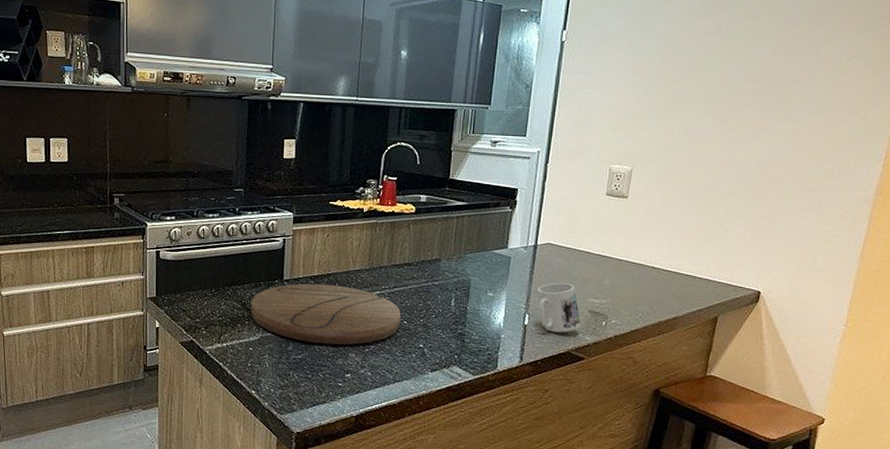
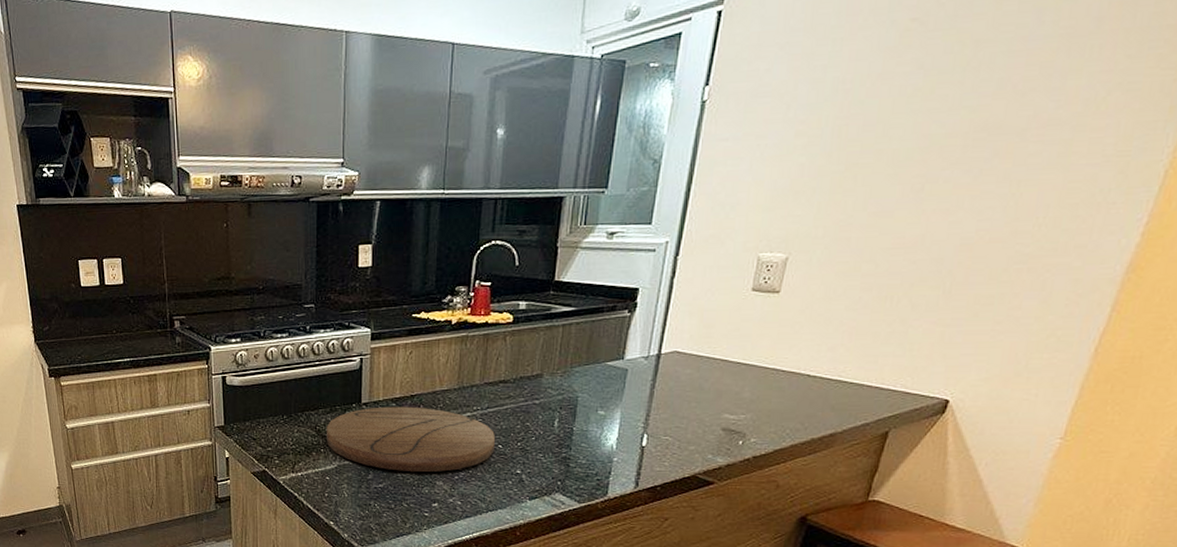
mug: present [538,283,581,333] -> none [659,397,712,455]

